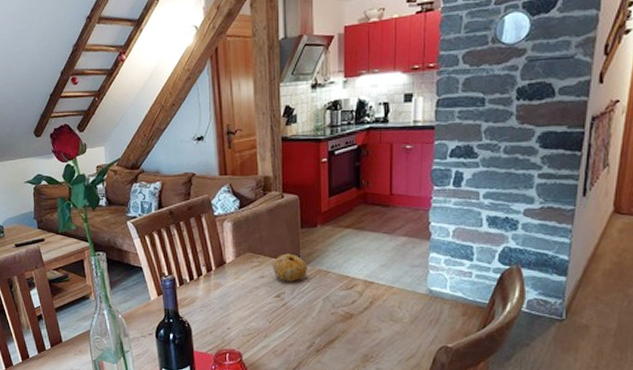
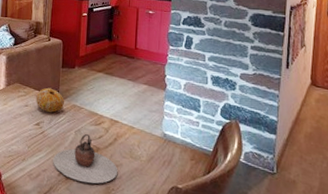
teapot: none [300,301,377,354] -> present [53,134,118,184]

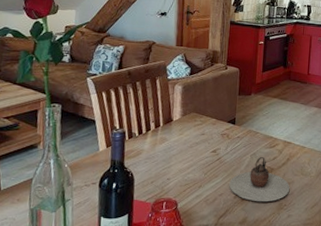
fruit: present [36,87,64,113] -> none [212,115,241,139]

